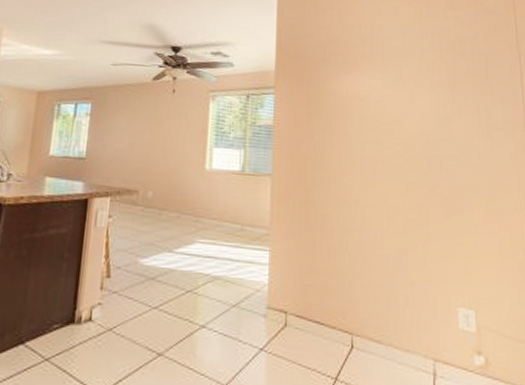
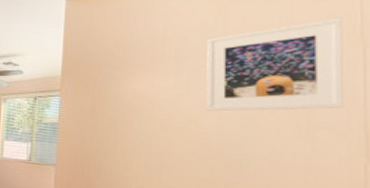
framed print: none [407,27,511,112] -> present [206,18,345,112]

